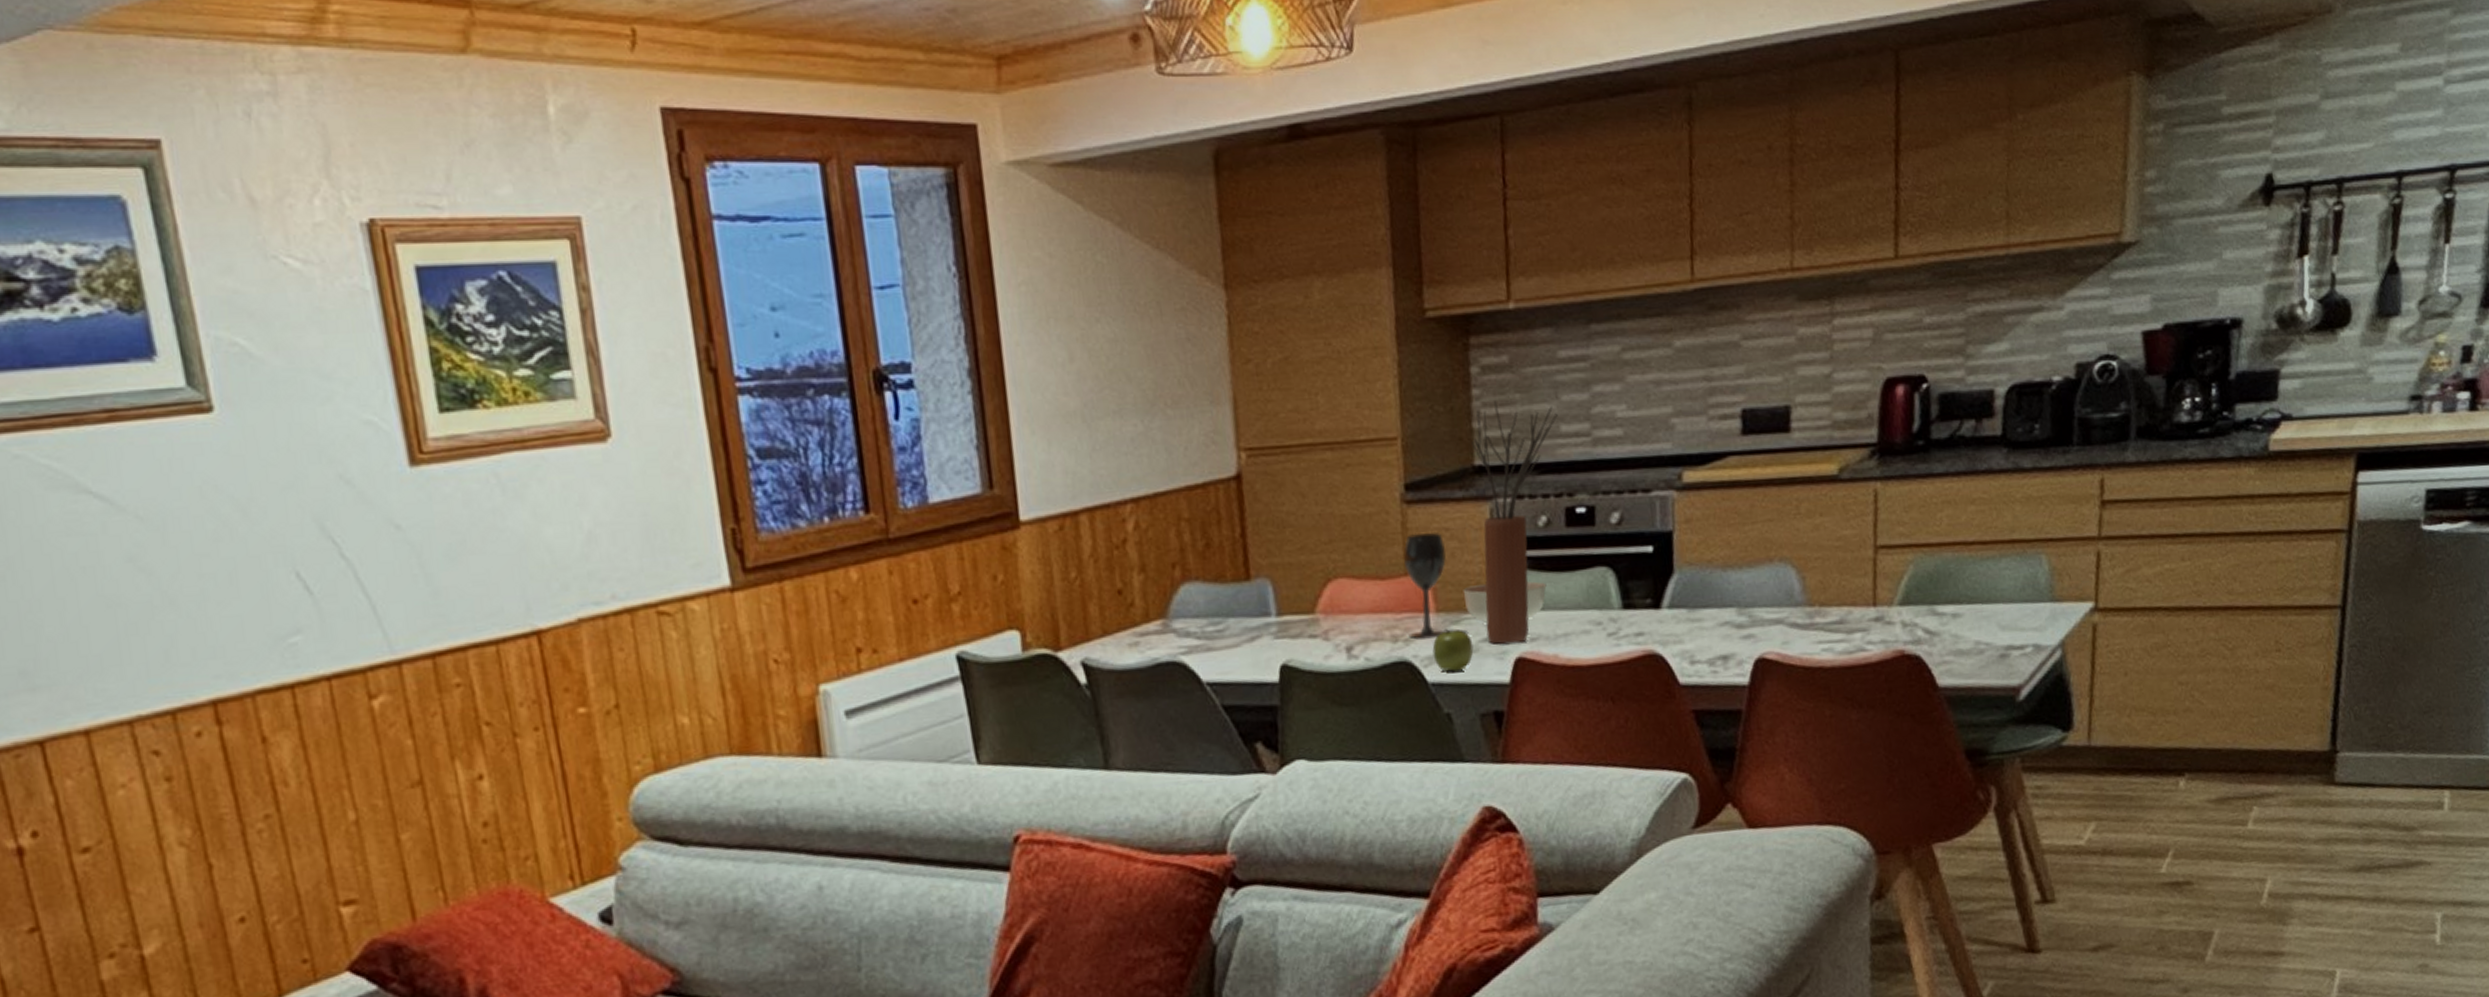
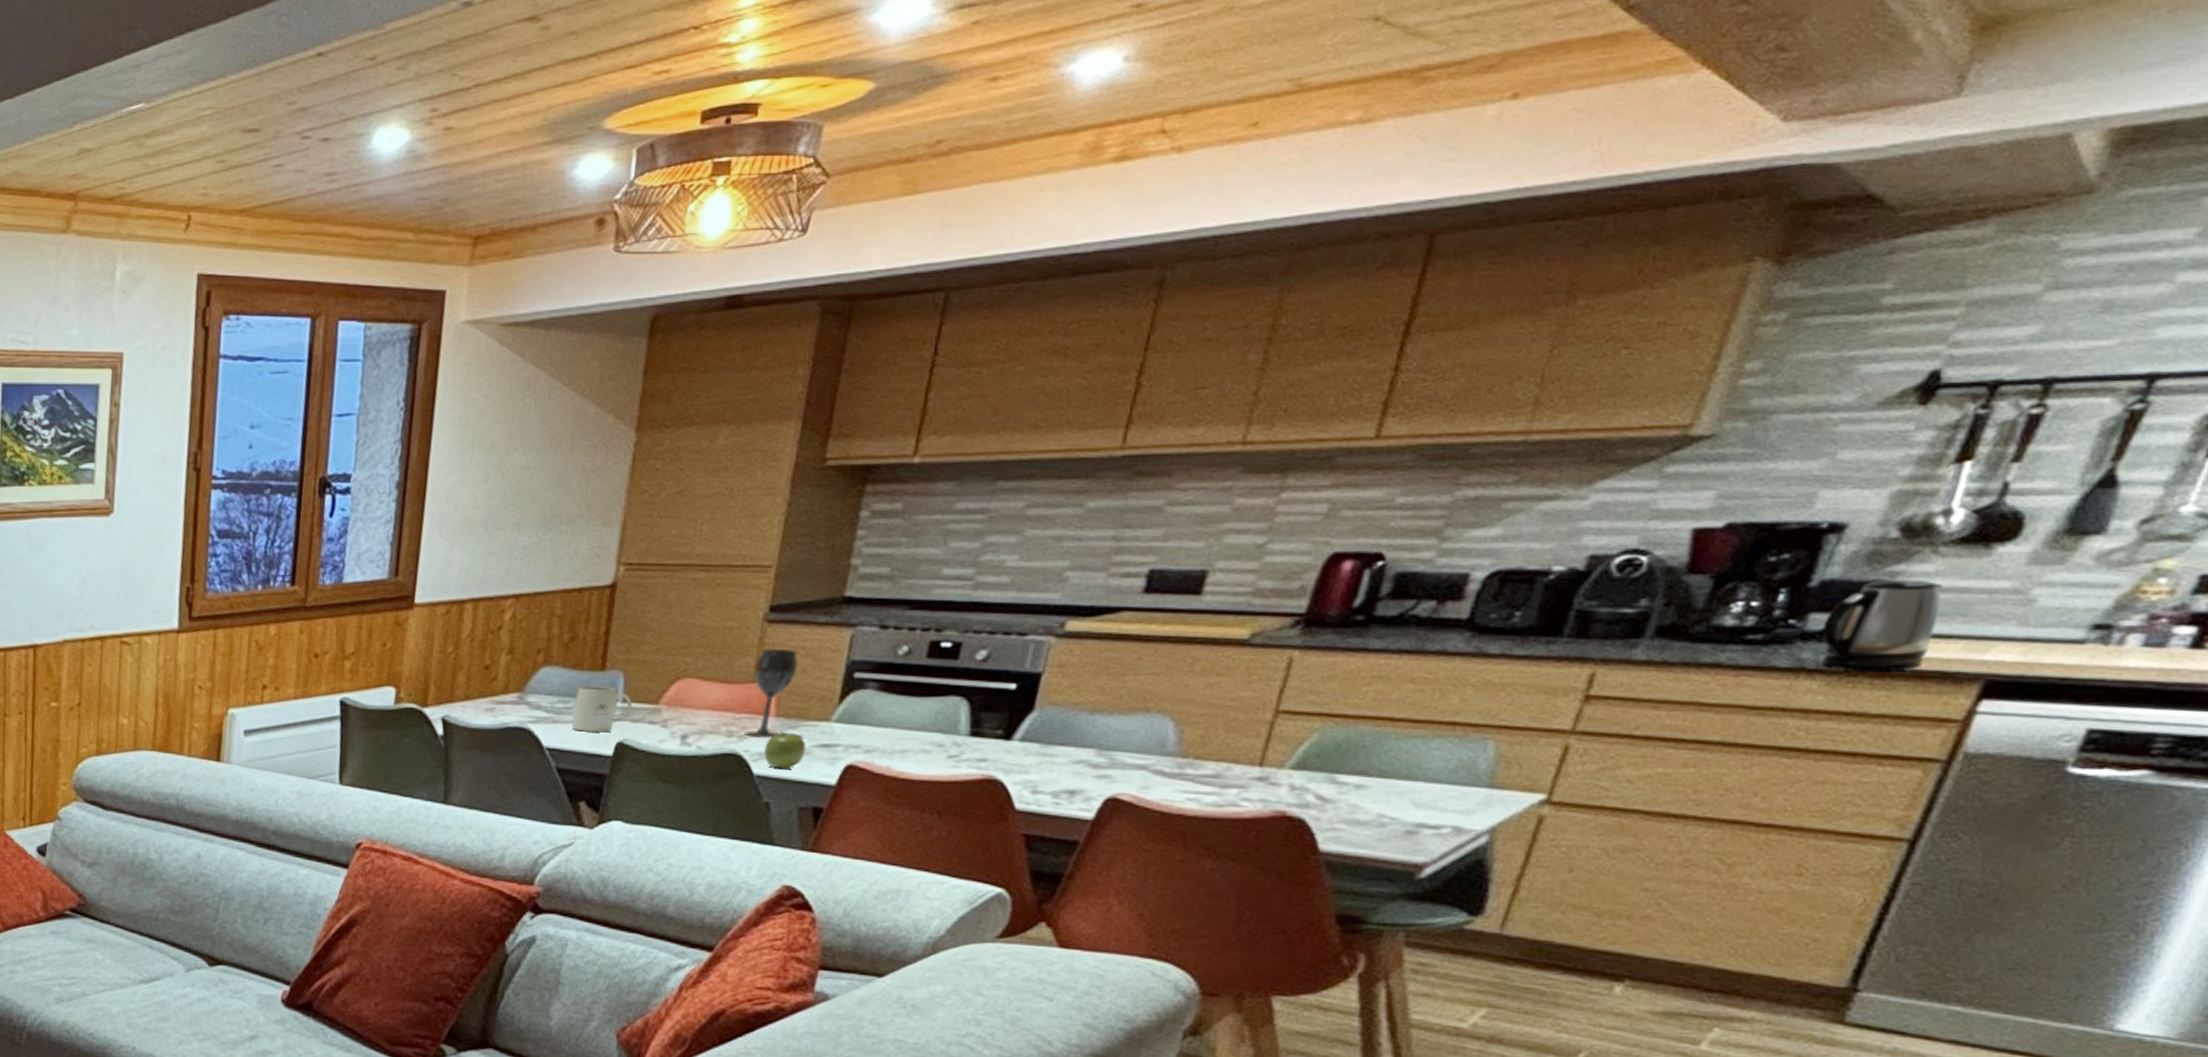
mug: none [1224,599,1289,658] -> present [572,685,633,733]
bowl: present [1463,581,1547,624] -> none [805,697,894,733]
vase: present [1471,401,1558,644] -> none [821,542,942,752]
kettle: none [2246,366,2317,454] -> present [1821,578,1943,671]

